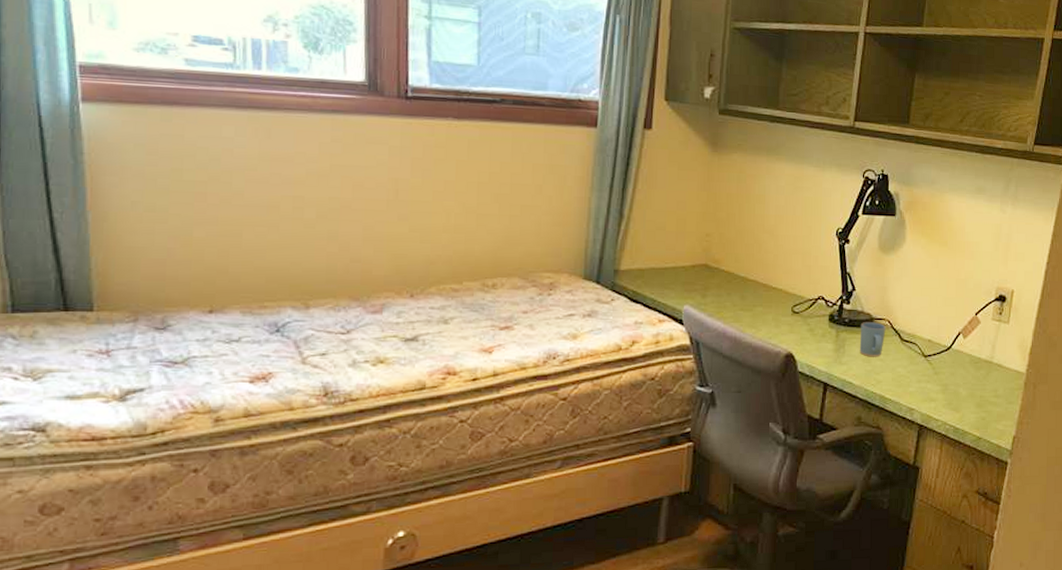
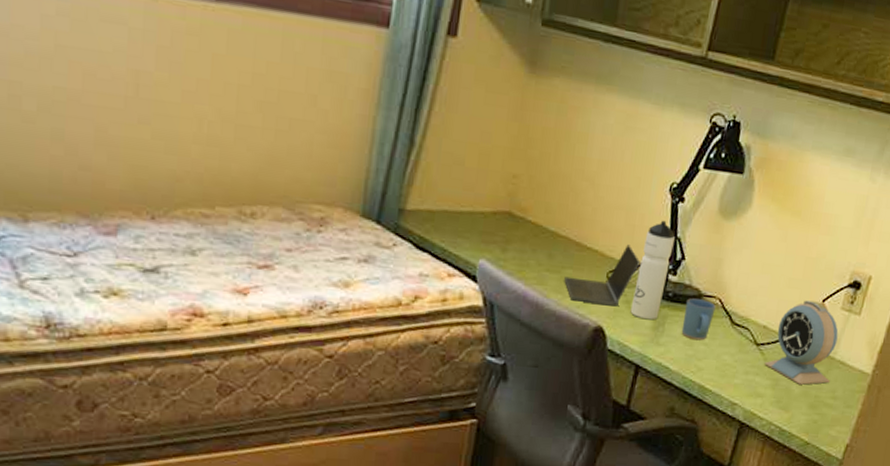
laptop computer: none [756,282,819,335] -> present [564,244,641,307]
water bottle: none [814,259,845,344] -> present [630,220,675,320]
alarm clock: none [933,314,993,387] -> present [764,300,839,385]

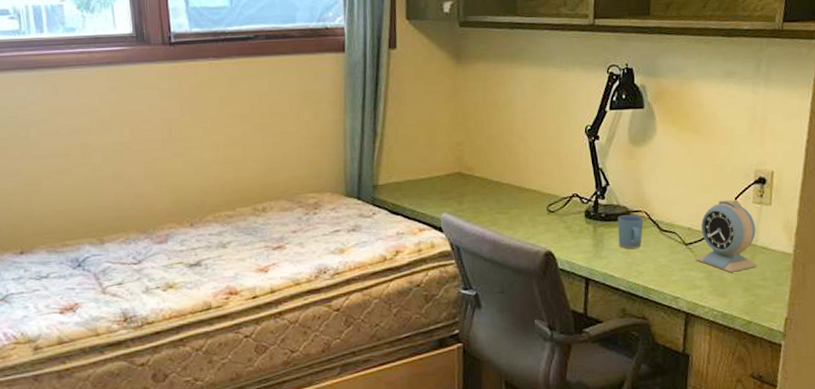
laptop computer: present [564,244,641,307] -> none [513,181,573,234]
water bottle: present [630,220,675,320] -> none [572,157,598,239]

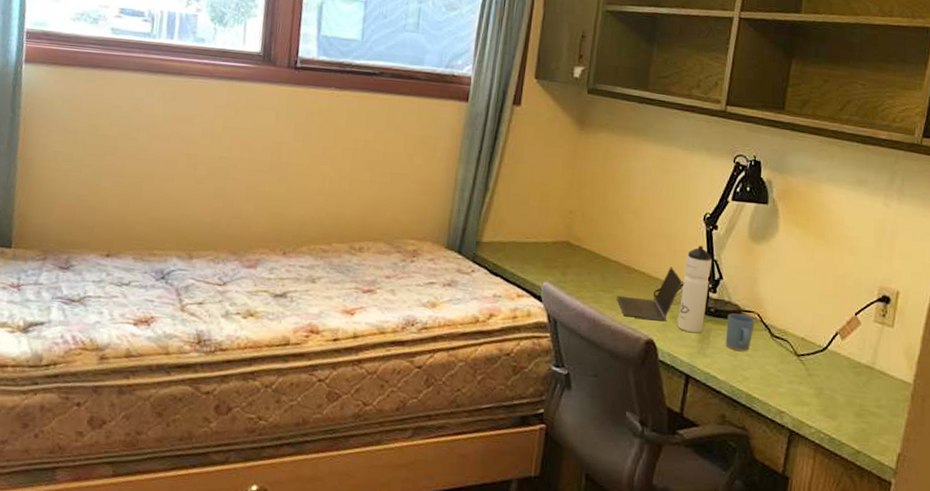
laptop computer: none [513,181,573,234] -> present [617,267,683,322]
water bottle: none [572,157,598,239] -> present [677,245,712,333]
alarm clock: present [696,199,758,272] -> none [807,313,875,394]

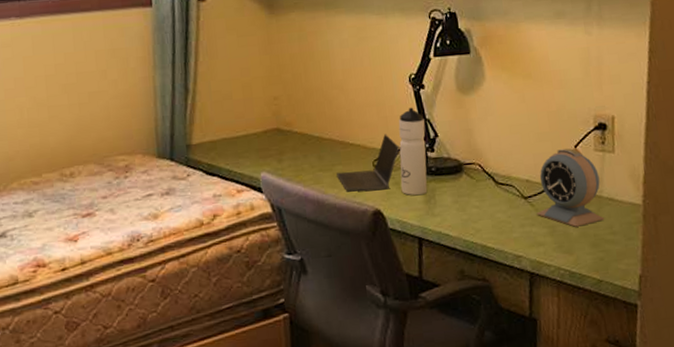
mug: present [725,313,755,352] -> none [449,167,478,205]
alarm clock: none [807,313,875,394] -> present [537,148,605,227]

